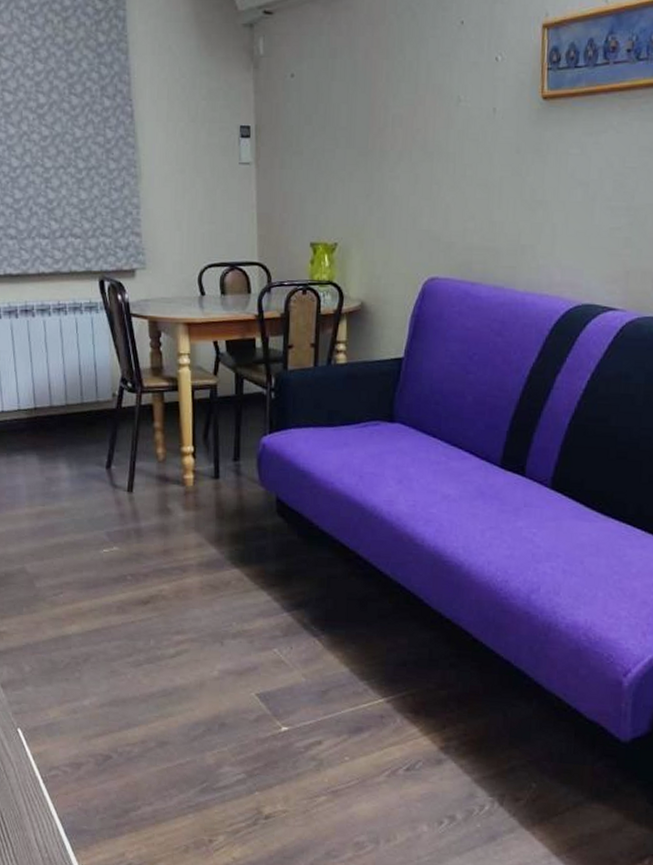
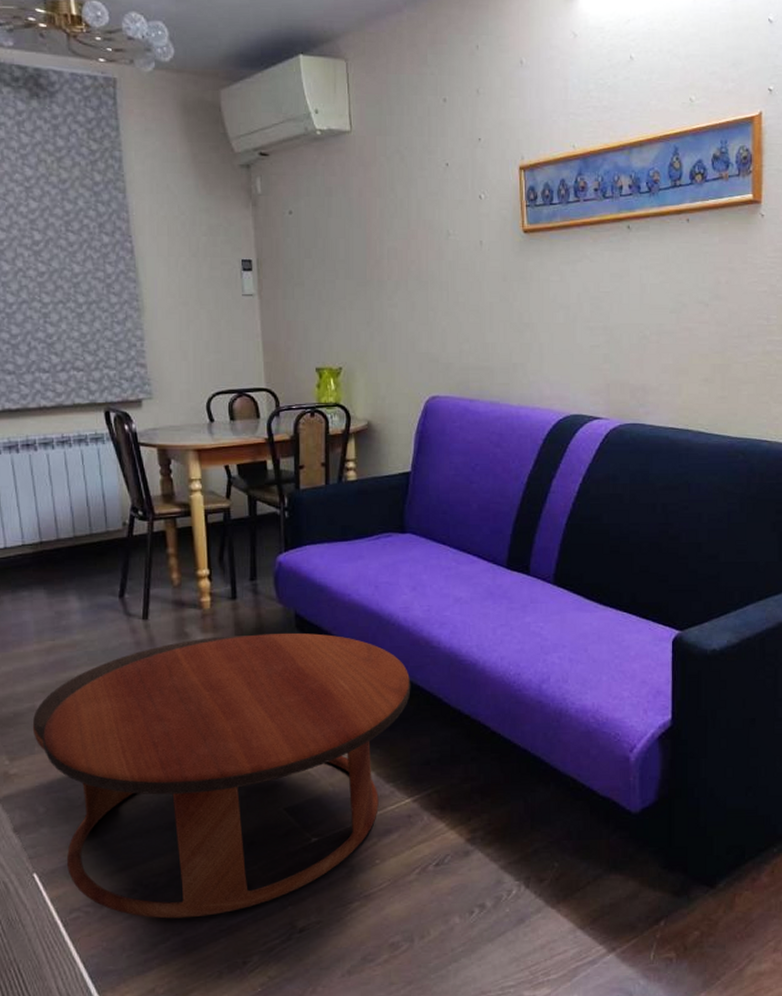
coffee table: none [21,515,391,791] -> present [32,633,411,919]

